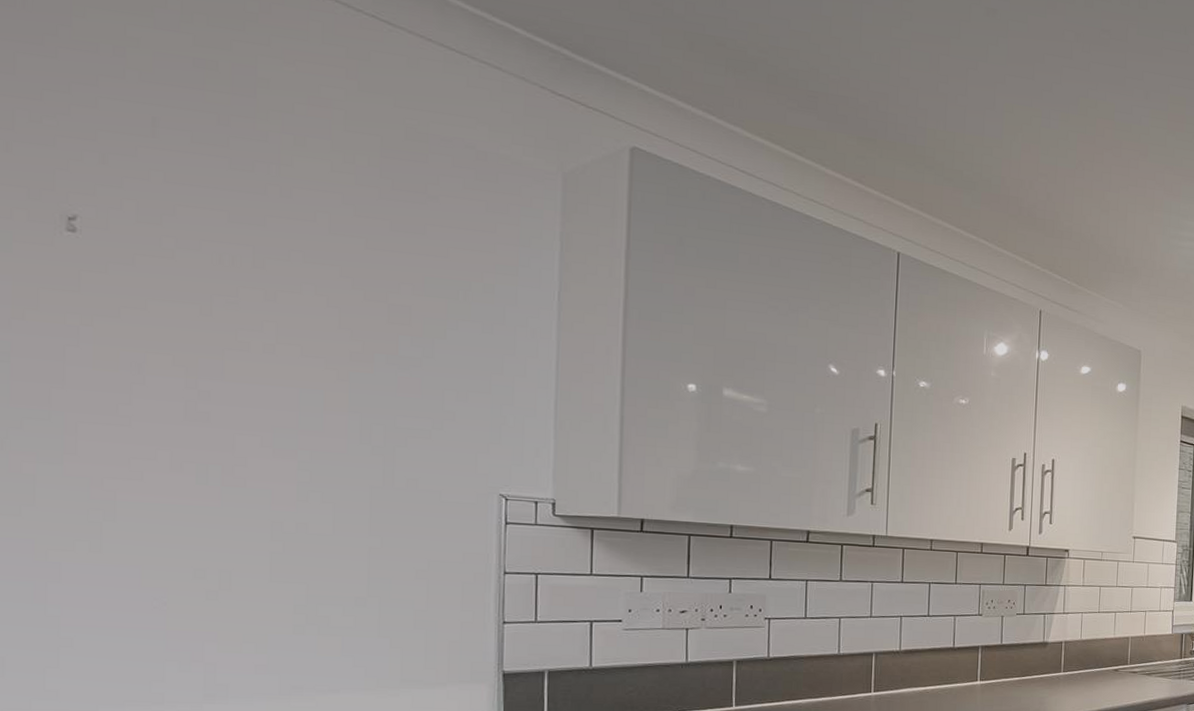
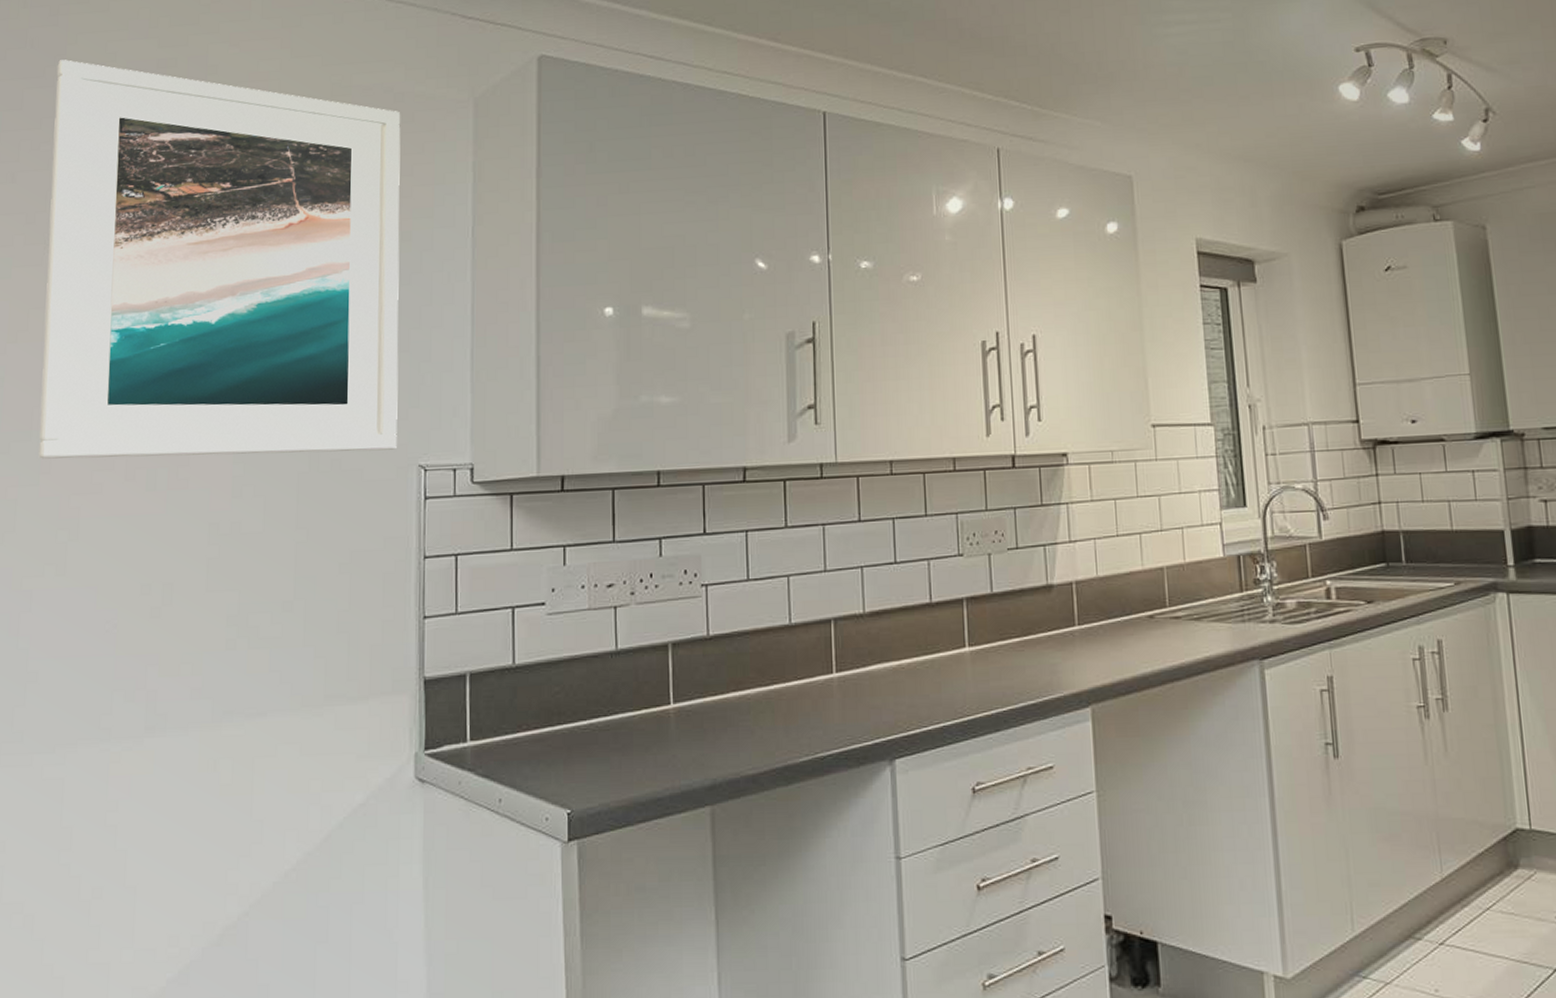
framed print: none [60,31,484,478] -> present [38,59,401,459]

